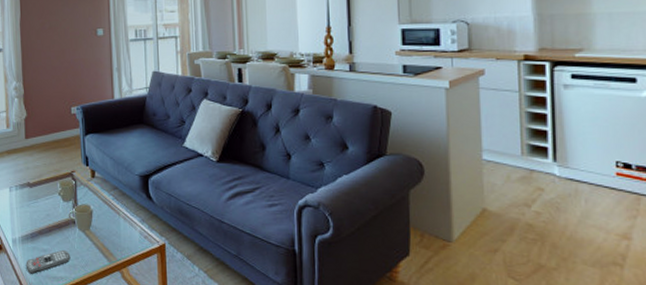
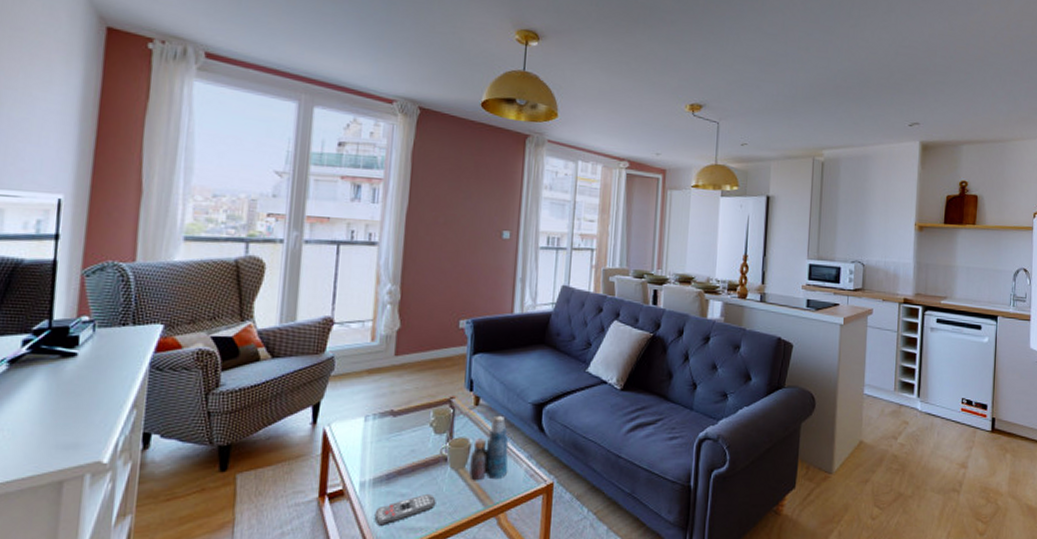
bottle: none [93,185,124,241] -> present [469,415,509,481]

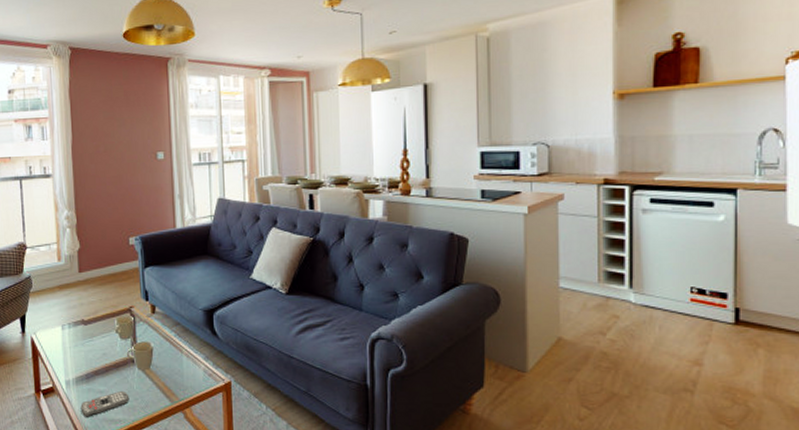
bottle: present [469,415,509,481] -> none [154,321,187,380]

